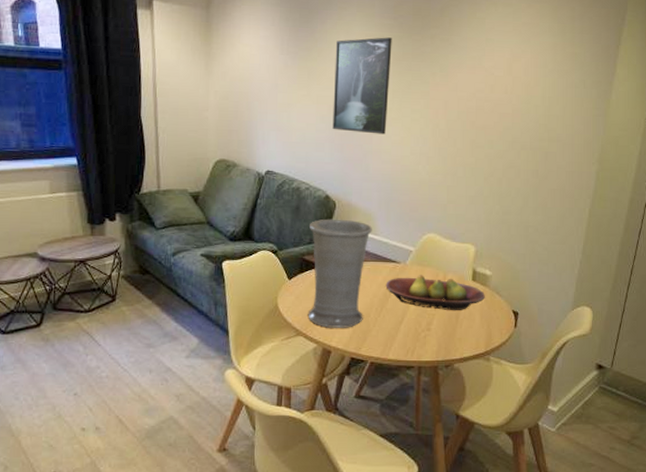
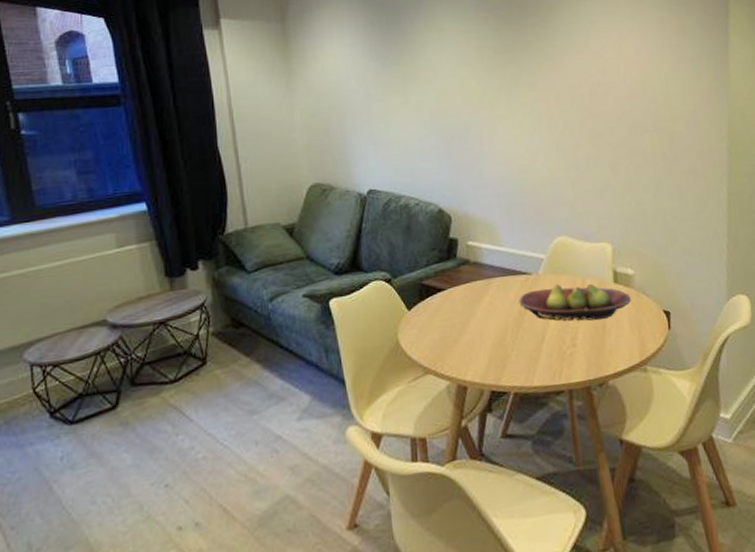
vase: present [308,219,372,328] -> none [423,233,499,361]
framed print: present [332,37,392,135] -> none [429,30,496,136]

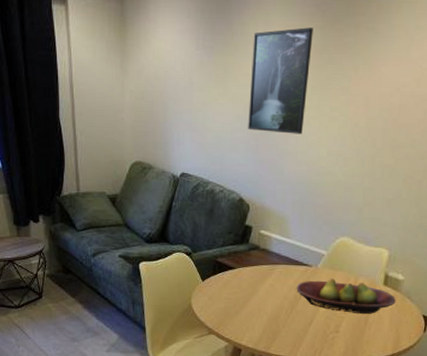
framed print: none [429,30,496,136] -> present [248,27,313,134]

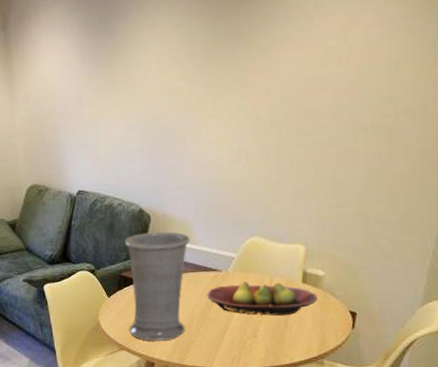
vase: none [220,221,285,328] -> present [124,231,190,341]
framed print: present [248,27,313,134] -> none [139,23,203,139]

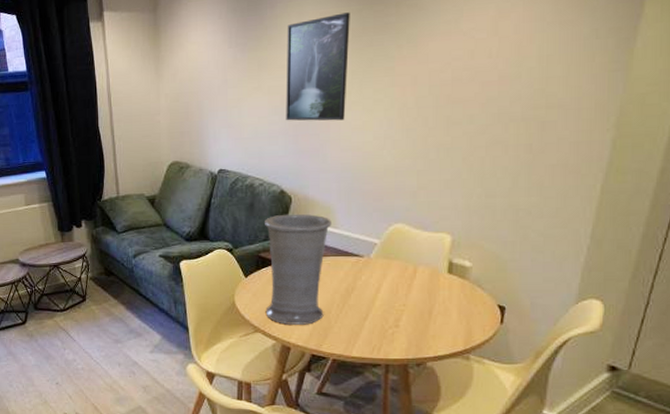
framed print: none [139,23,203,139] -> present [286,12,350,121]
fruit bowl: present [207,281,317,316] -> none [347,268,464,305]

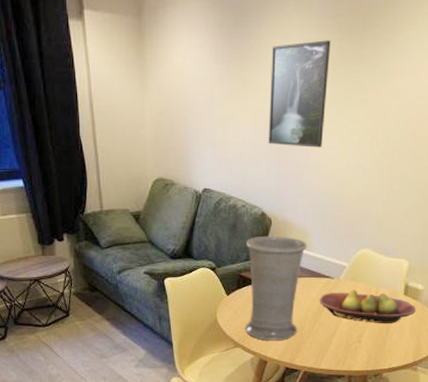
fruit bowl: none [347,268,464,305] -> present [319,290,416,323]

